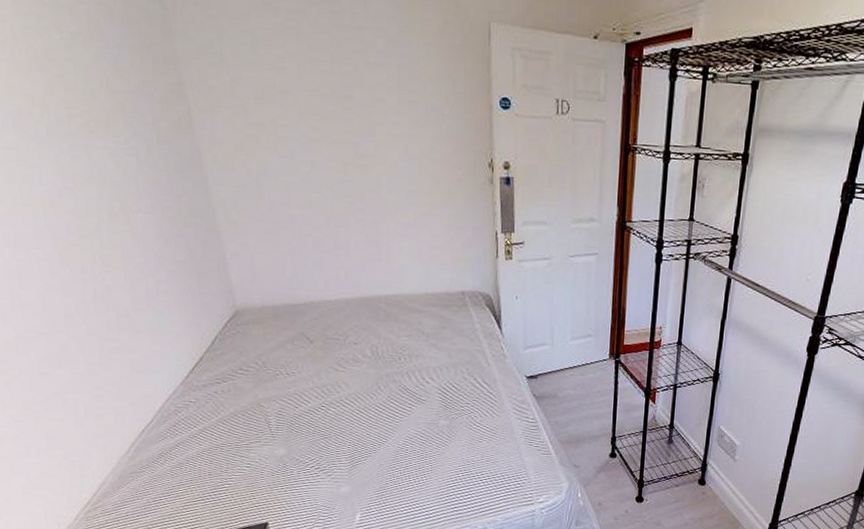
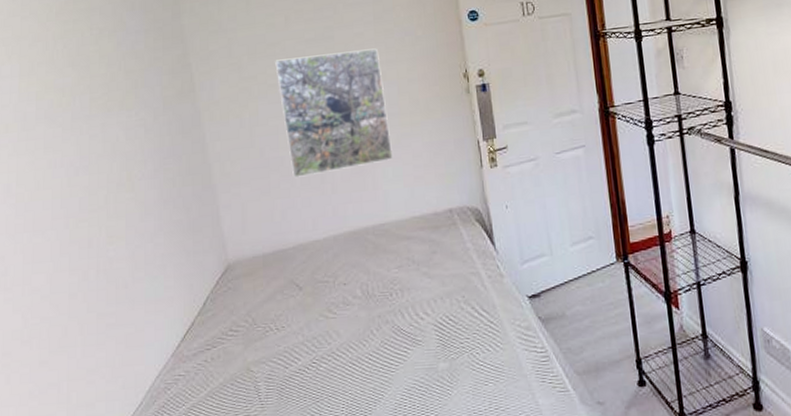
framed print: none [286,110,411,238] -> present [275,48,394,178]

